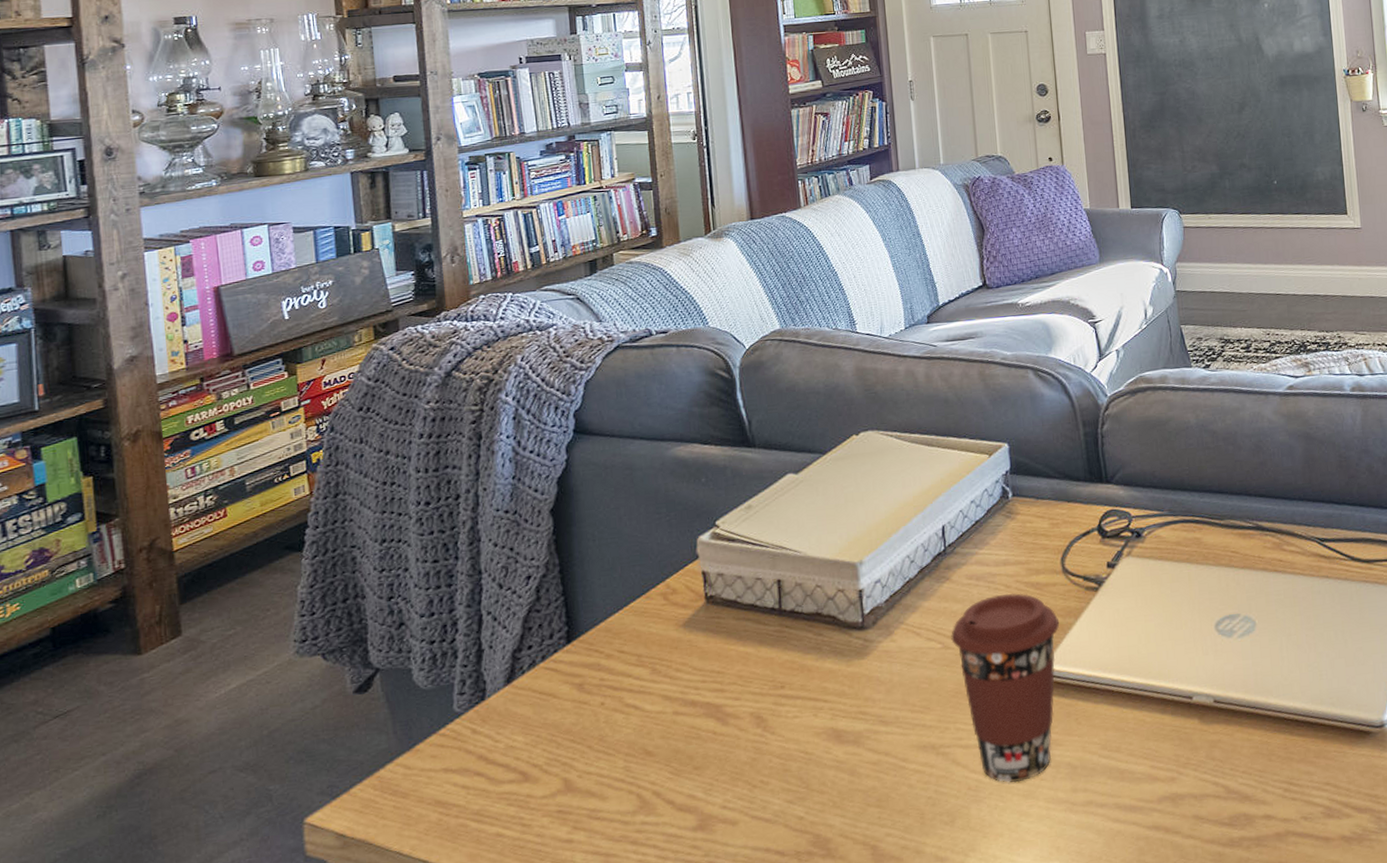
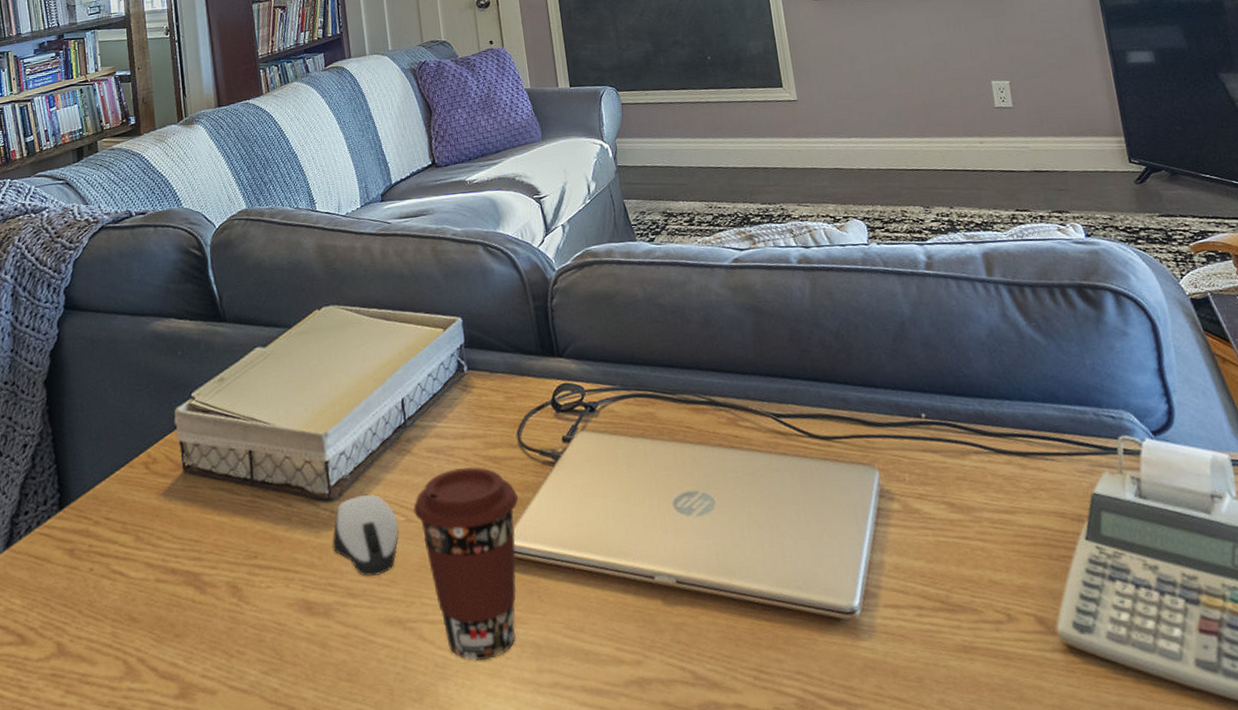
computer mouse: none [864,622,936,704] -> present [332,494,400,576]

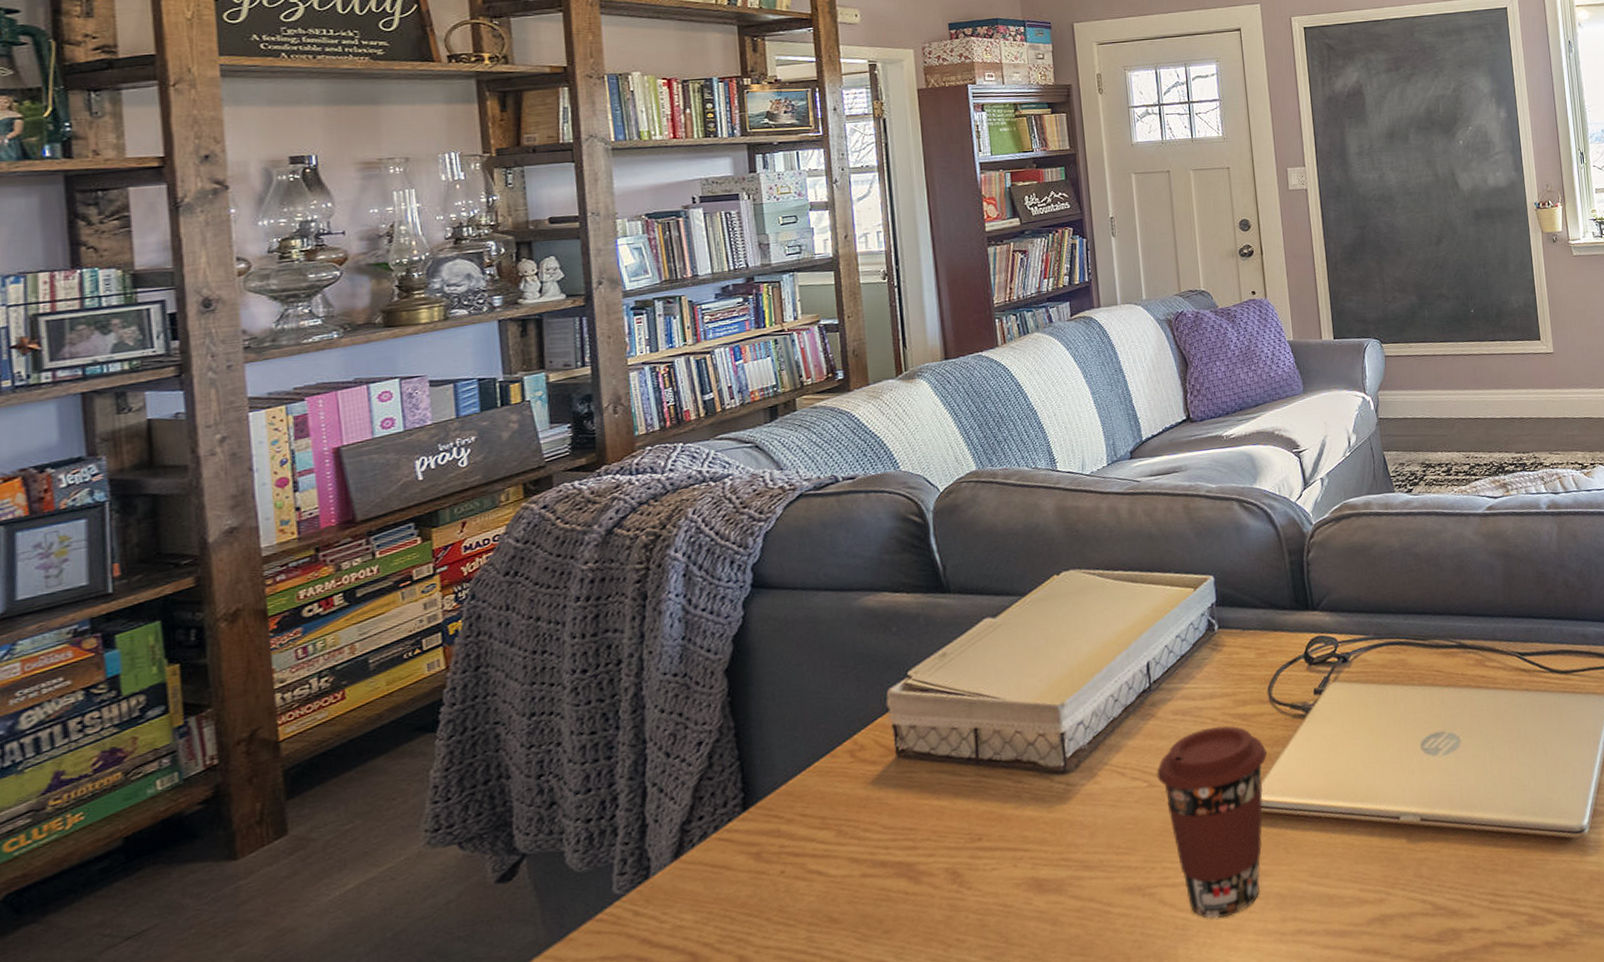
computer mouse: present [332,494,400,576] -> none [1067,762,1141,847]

